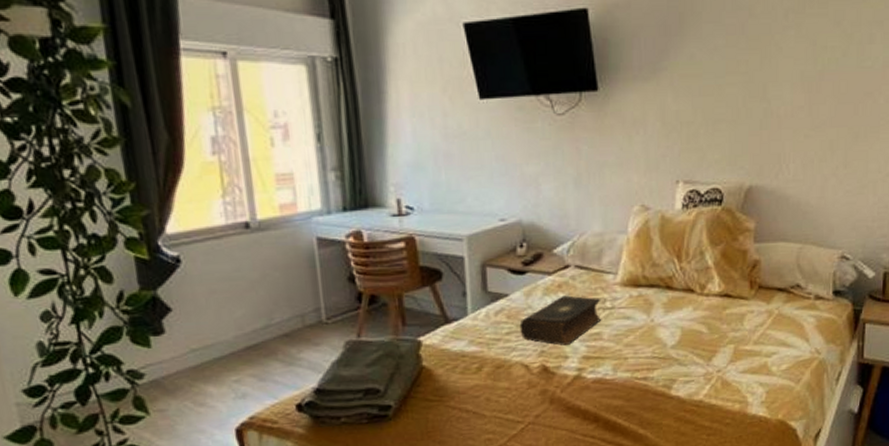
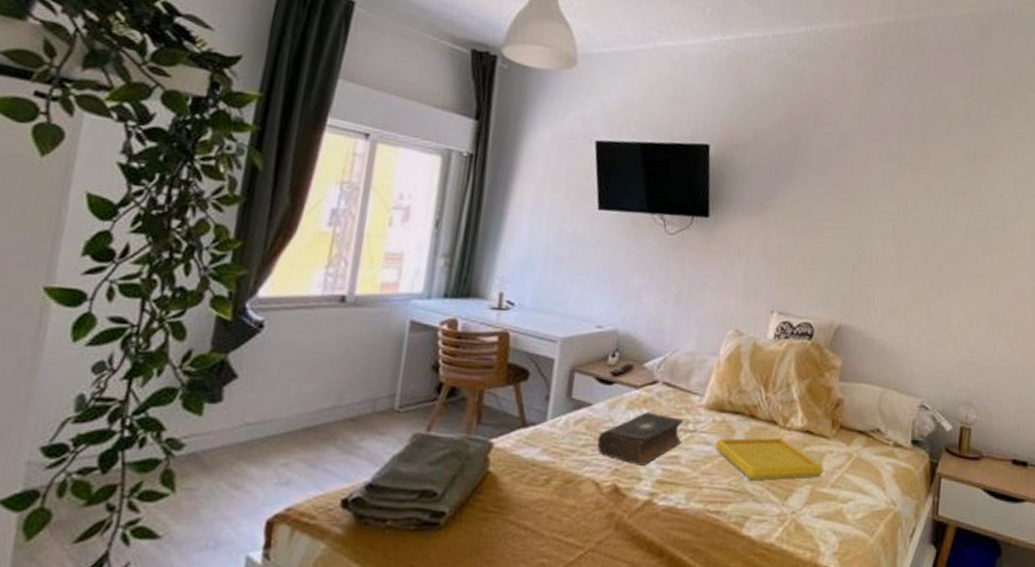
serving tray: none [634,304,745,347] -> present [714,437,824,481]

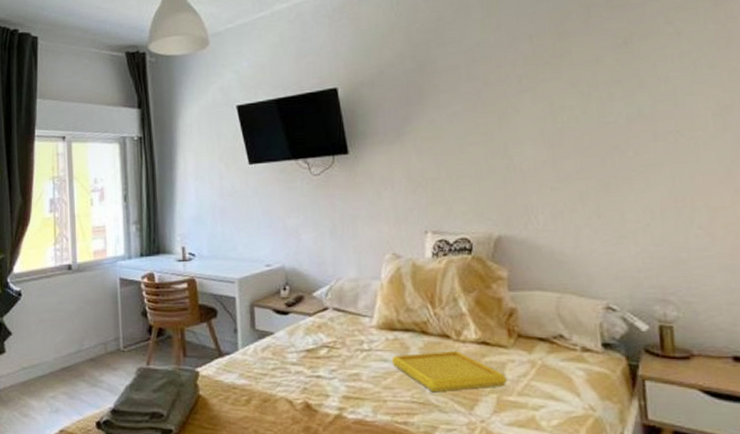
book: present [597,412,684,466] -> none [284,336,360,384]

